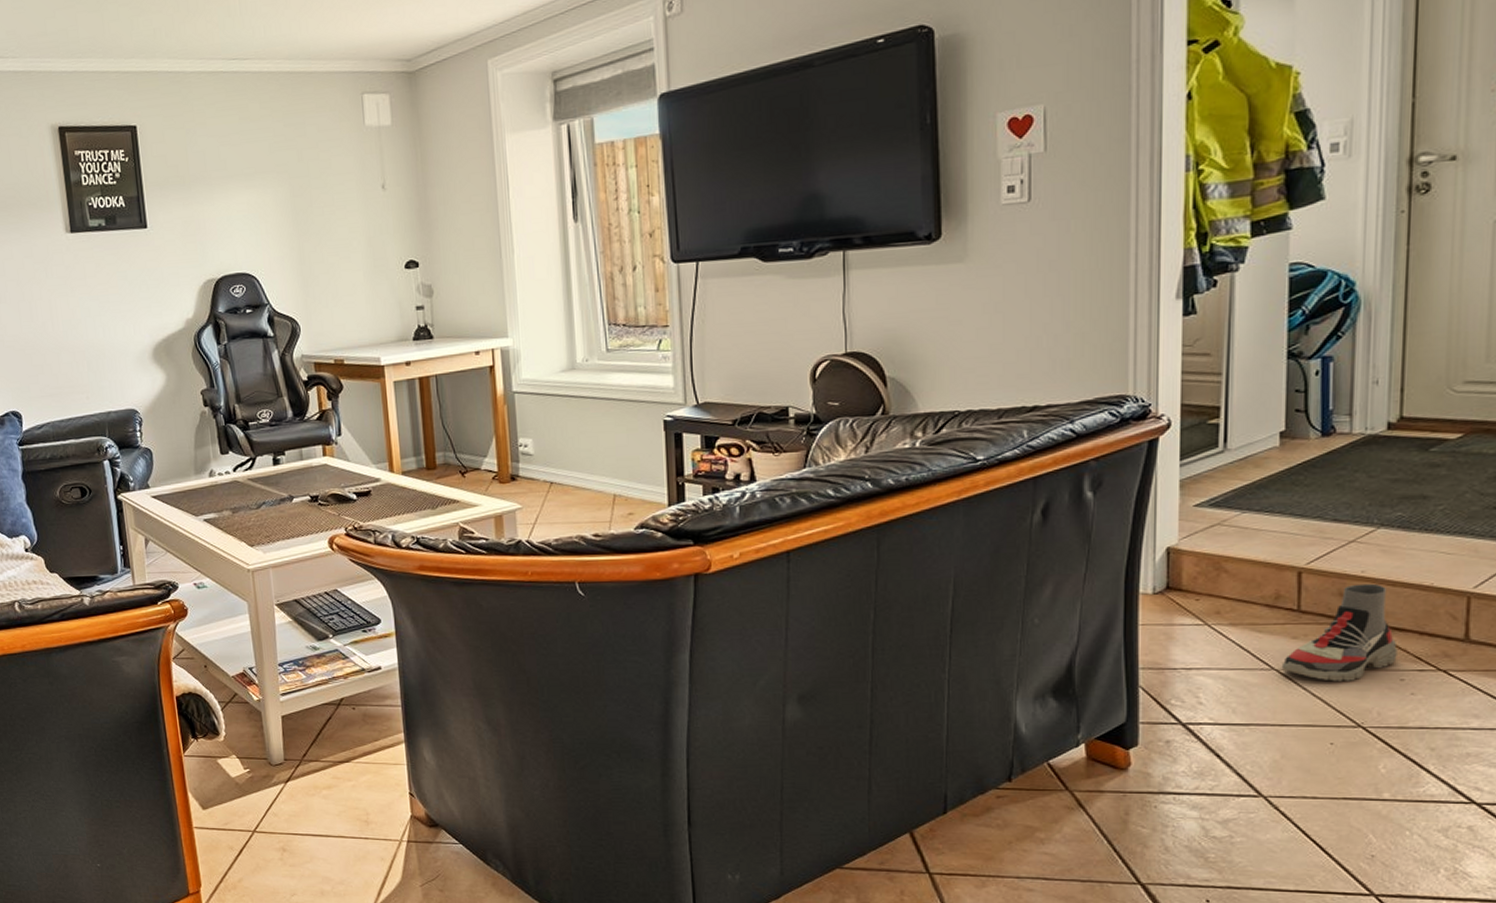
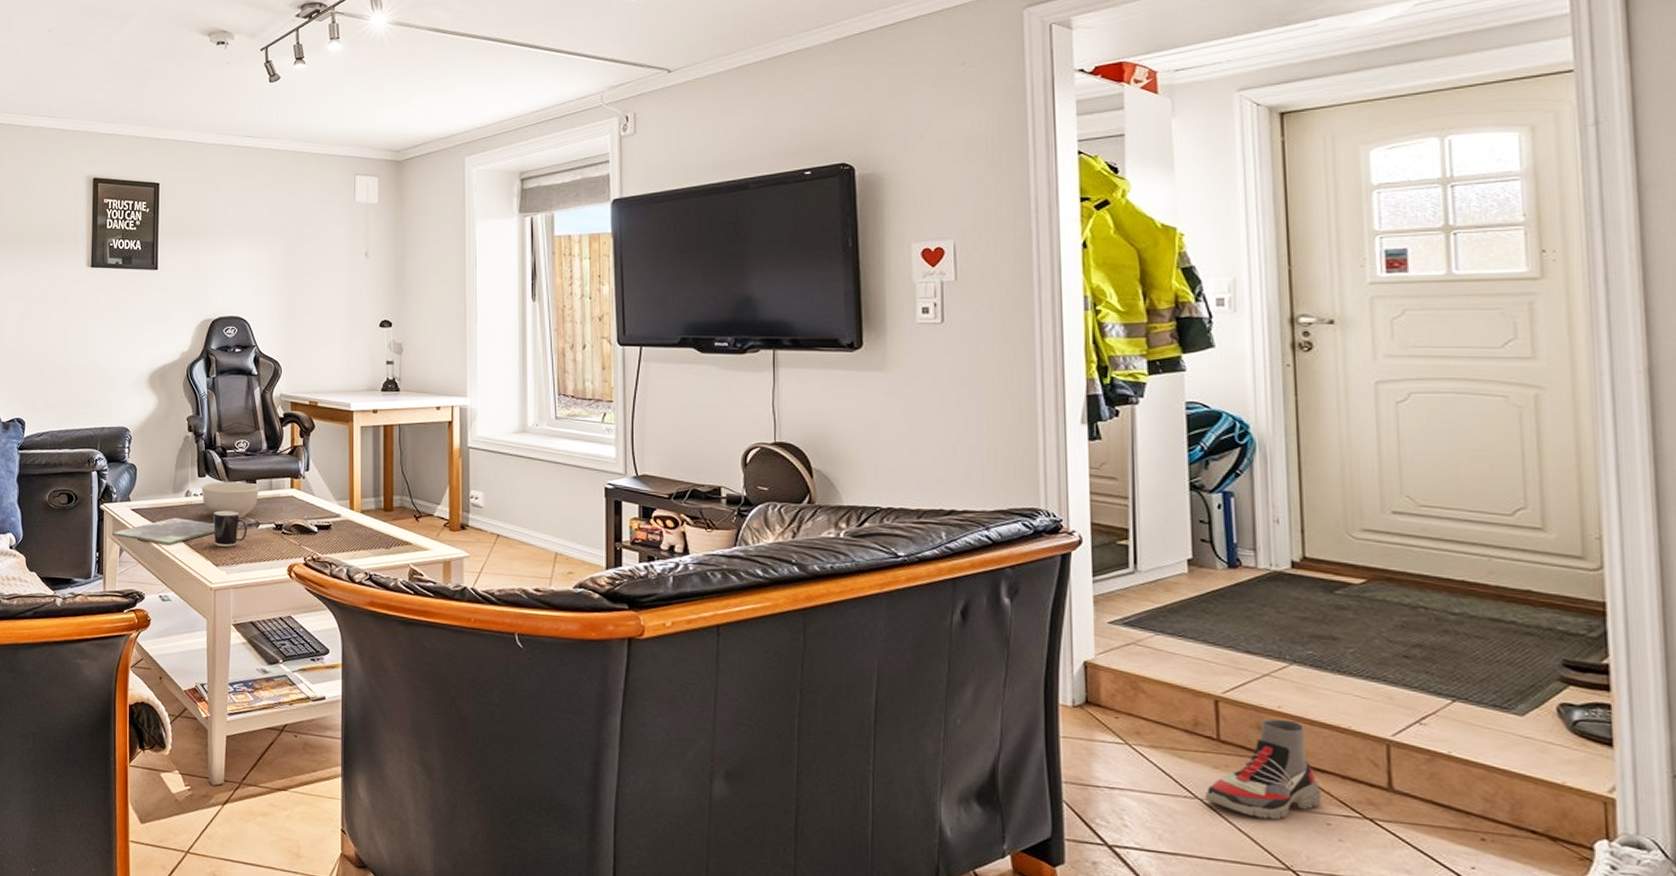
magazine: none [134,500,246,531] -> present [112,518,216,546]
bowl: none [225,454,290,494] -> present [201,481,260,519]
mug: none [242,487,281,526] -> present [213,510,248,547]

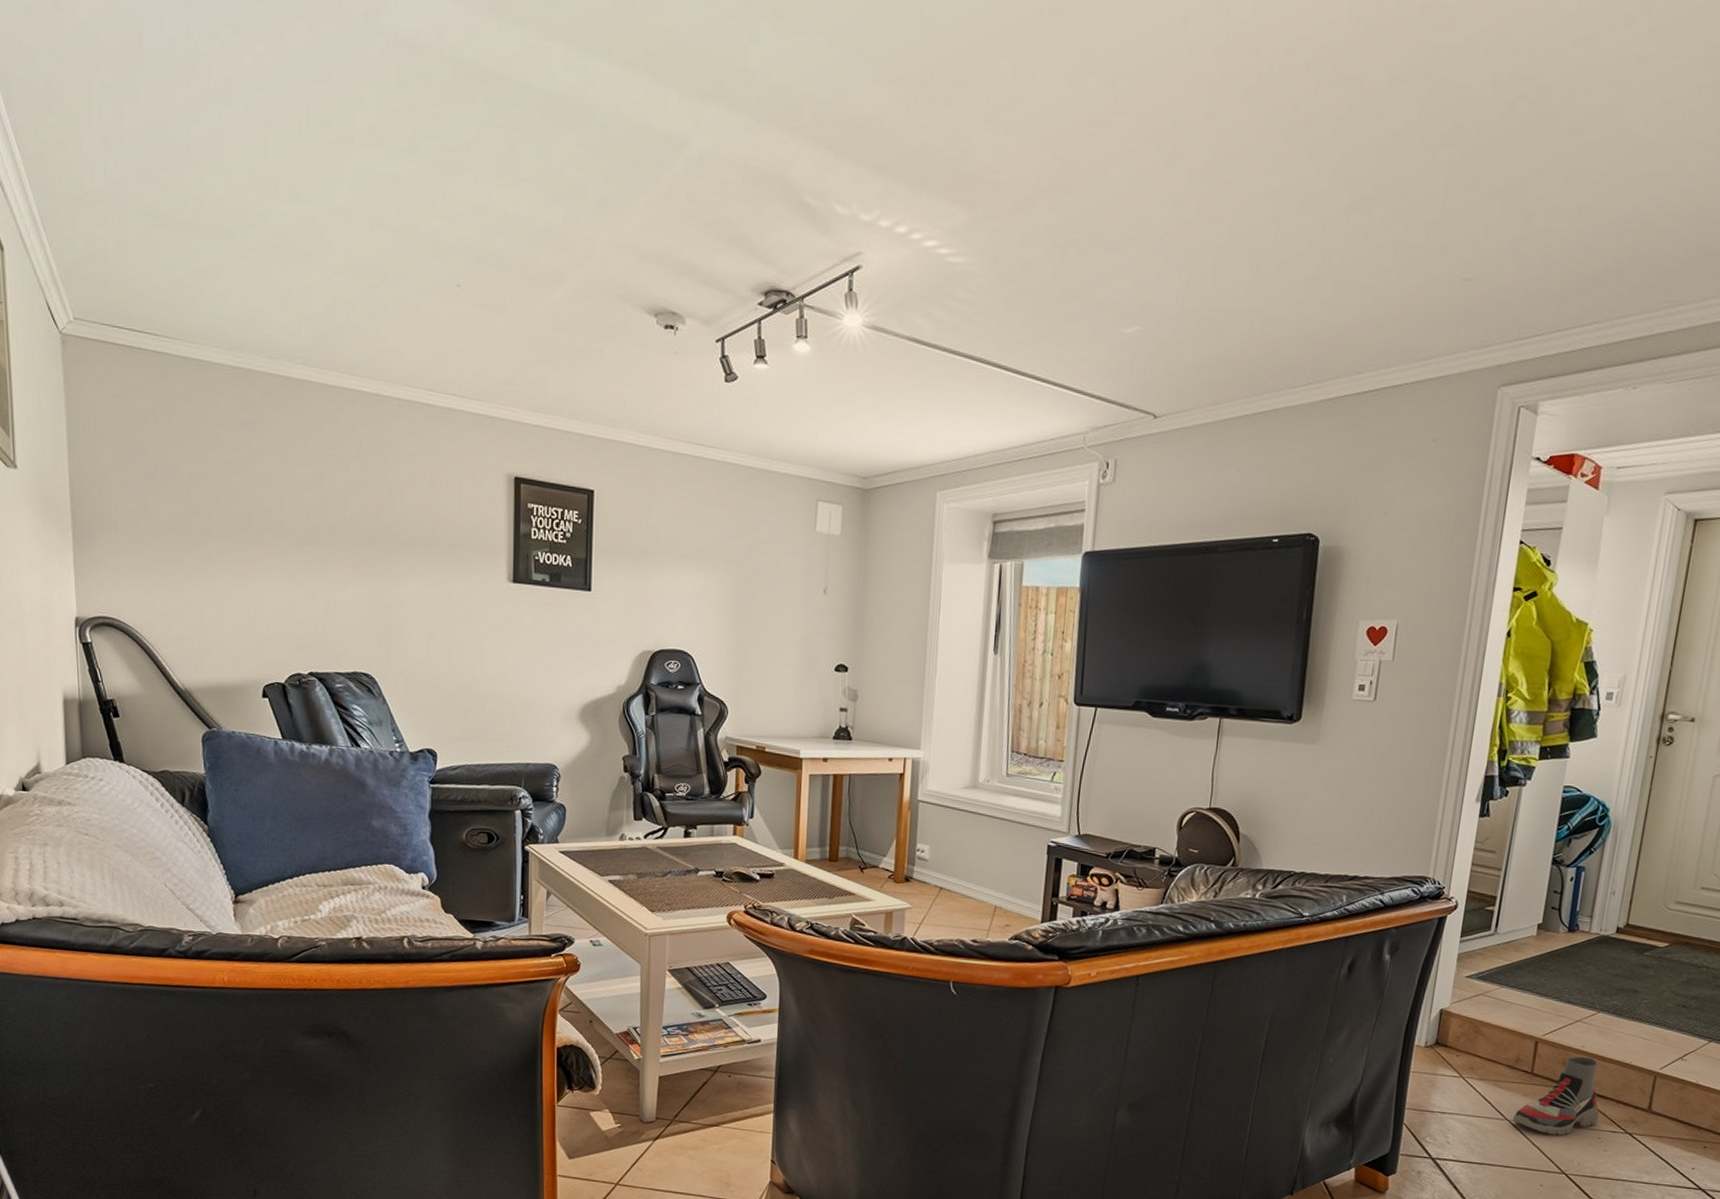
magazine: present [112,518,216,546] -> none [538,861,652,890]
bowl: present [201,481,260,519] -> none [637,825,701,865]
mug: present [213,510,248,547] -> none [649,855,686,893]

